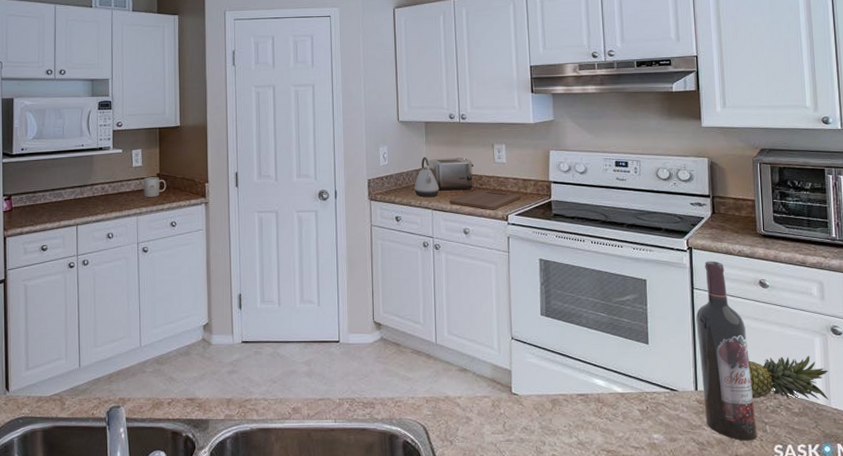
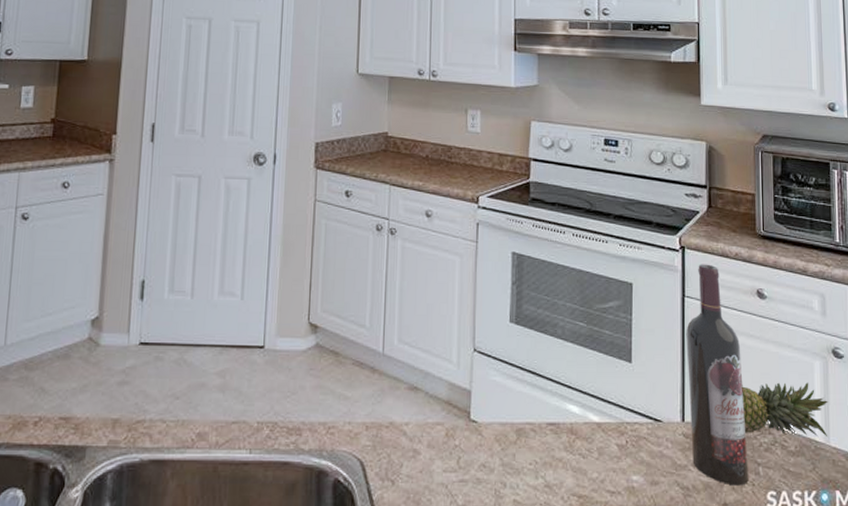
mug: present [143,177,166,197] -> none [31,122,62,149]
kettle: present [414,156,440,198] -> none [370,119,401,170]
toaster: present [429,158,474,191] -> none [390,122,442,163]
cutting board: present [449,189,522,210] -> none [411,162,496,189]

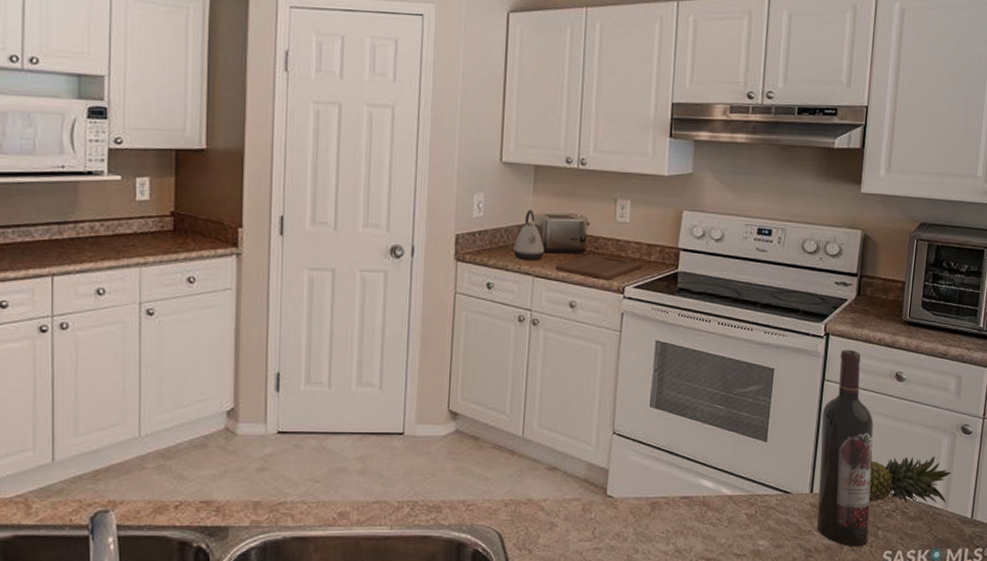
kettle: none [370,119,401,170] -> present [513,209,545,261]
toaster: none [390,122,442,163] -> present [535,213,590,254]
cutting board: none [411,162,496,189] -> present [556,253,643,280]

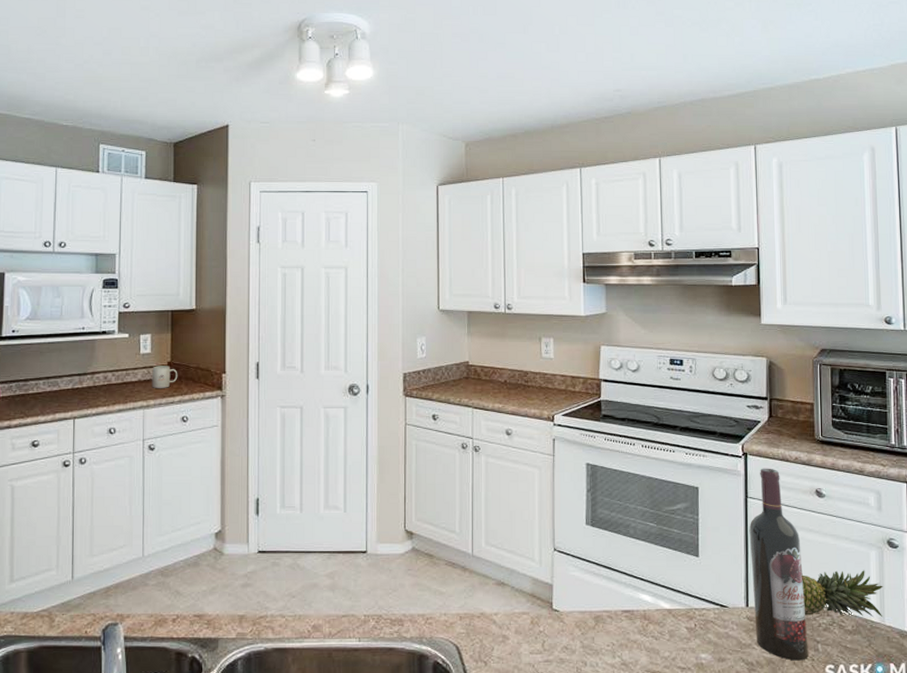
mug: none [150,215,184,243] -> present [152,366,178,388]
kettle: present [513,209,545,261] -> none [454,349,481,395]
toaster: present [535,213,590,254] -> none [471,351,519,388]
cutting board: present [556,253,643,280] -> none [492,386,569,409]

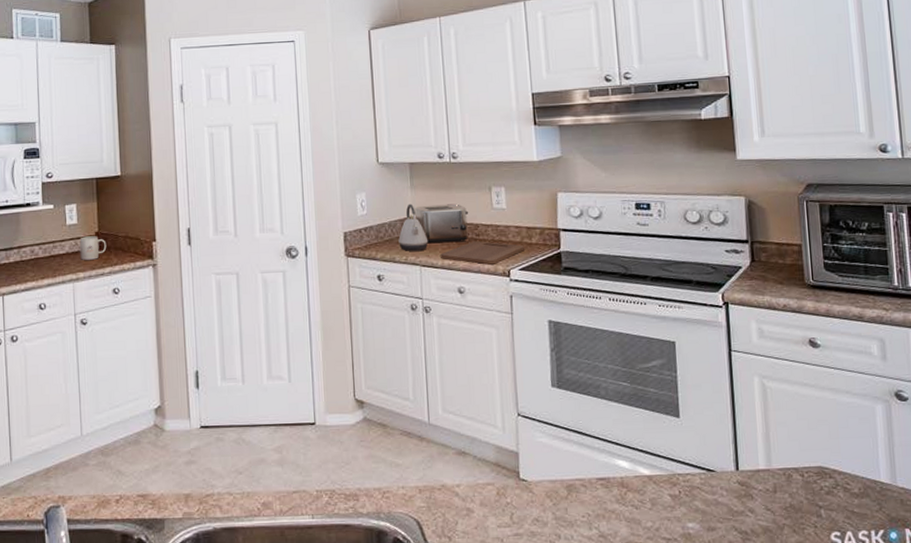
kettle: none [454,349,481,395] -> present [398,203,429,252]
toaster: none [471,351,519,388] -> present [415,204,468,244]
cutting board: none [492,386,569,409] -> present [440,240,526,265]
wine bottle: present [749,468,808,661] -> none [735,317,810,528]
fruit: present [802,570,883,618] -> none [798,426,895,479]

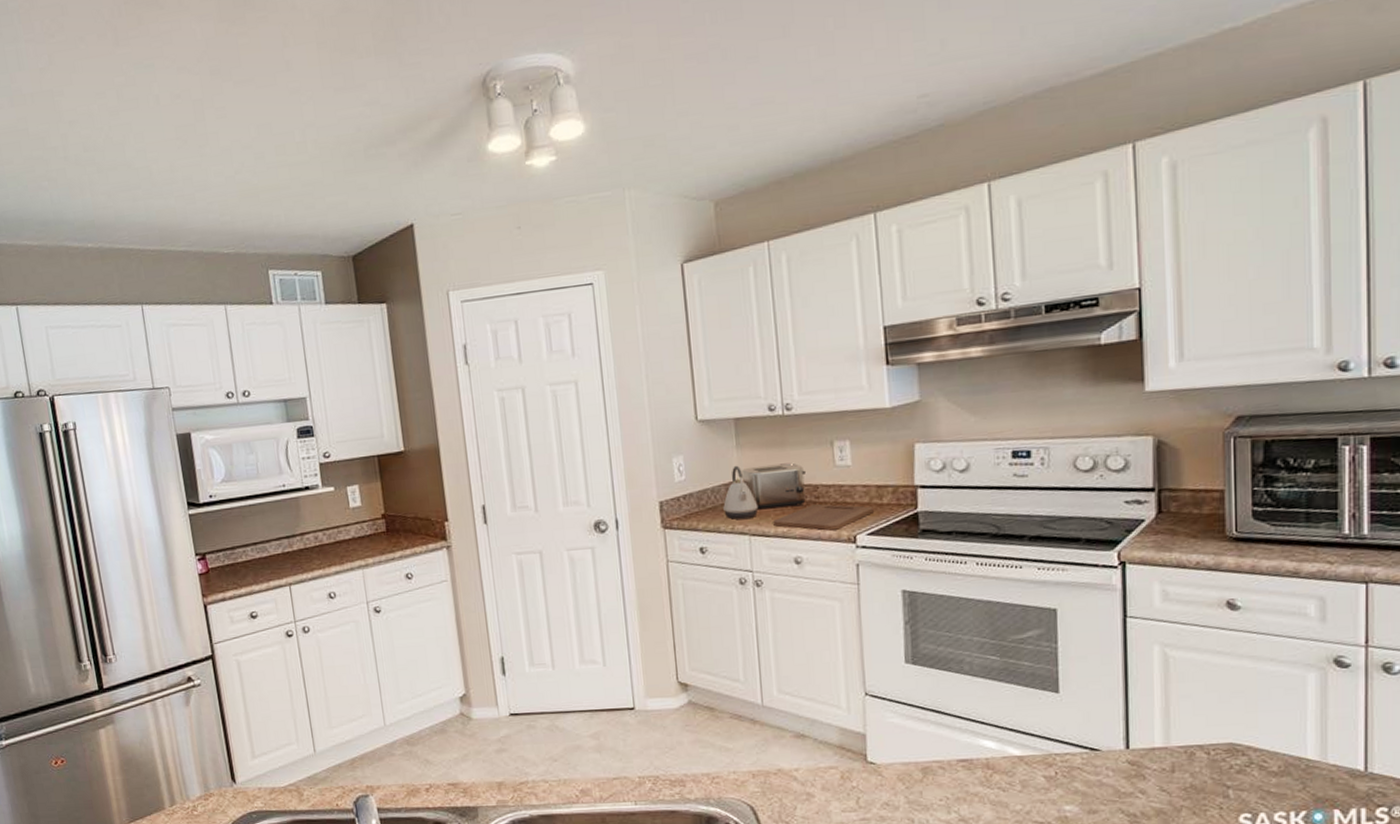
mug: present [79,236,107,260] -> none [365,518,395,545]

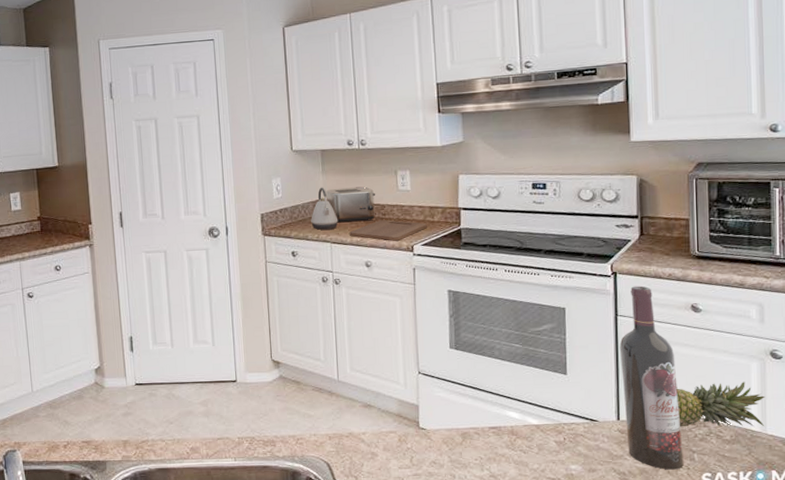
wine bottle: none [1129,578,1215,810] -> present [619,286,684,470]
fruit: none [1205,697,1326,756] -> present [676,382,765,427]

